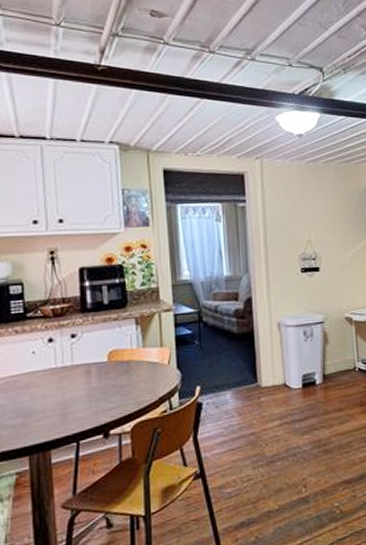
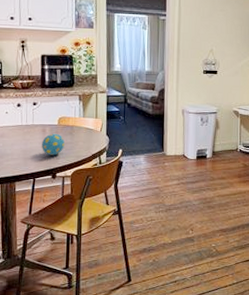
decorative egg: none [86,374,119,406] -> present [42,133,65,155]

